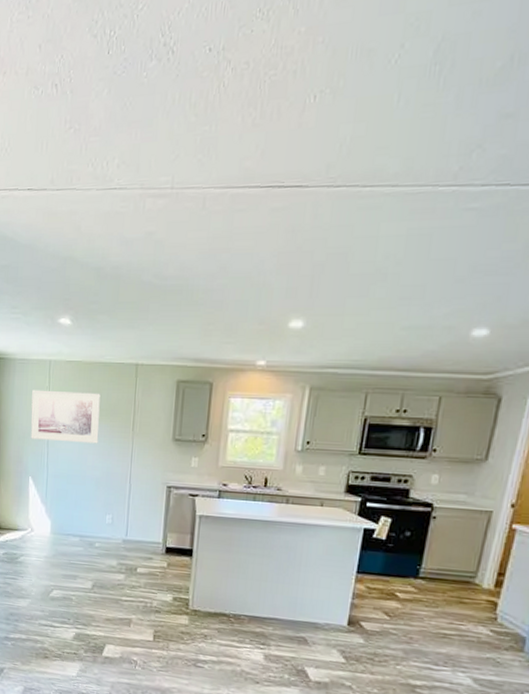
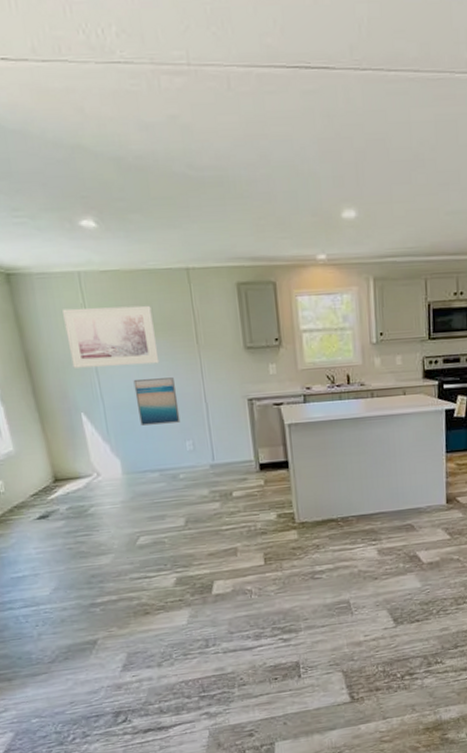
wall art: none [73,455,107,497] -> present [133,377,181,426]

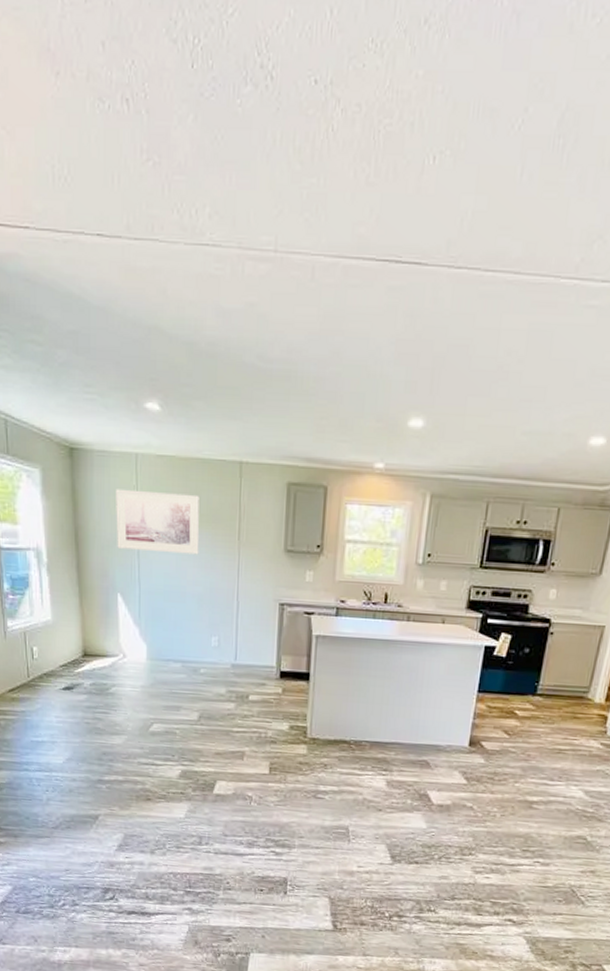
wall art: present [133,377,181,426] -> none [171,568,211,617]

